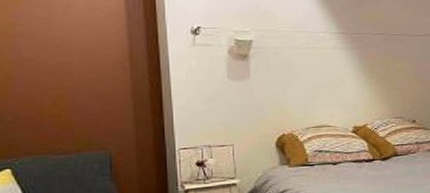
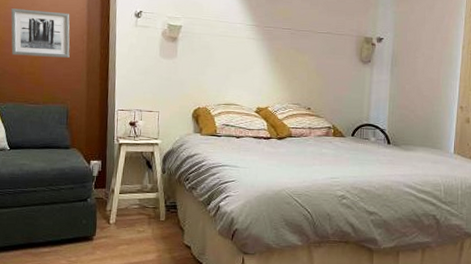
wall art: none [19,35,108,95] -> present [10,8,70,58]

